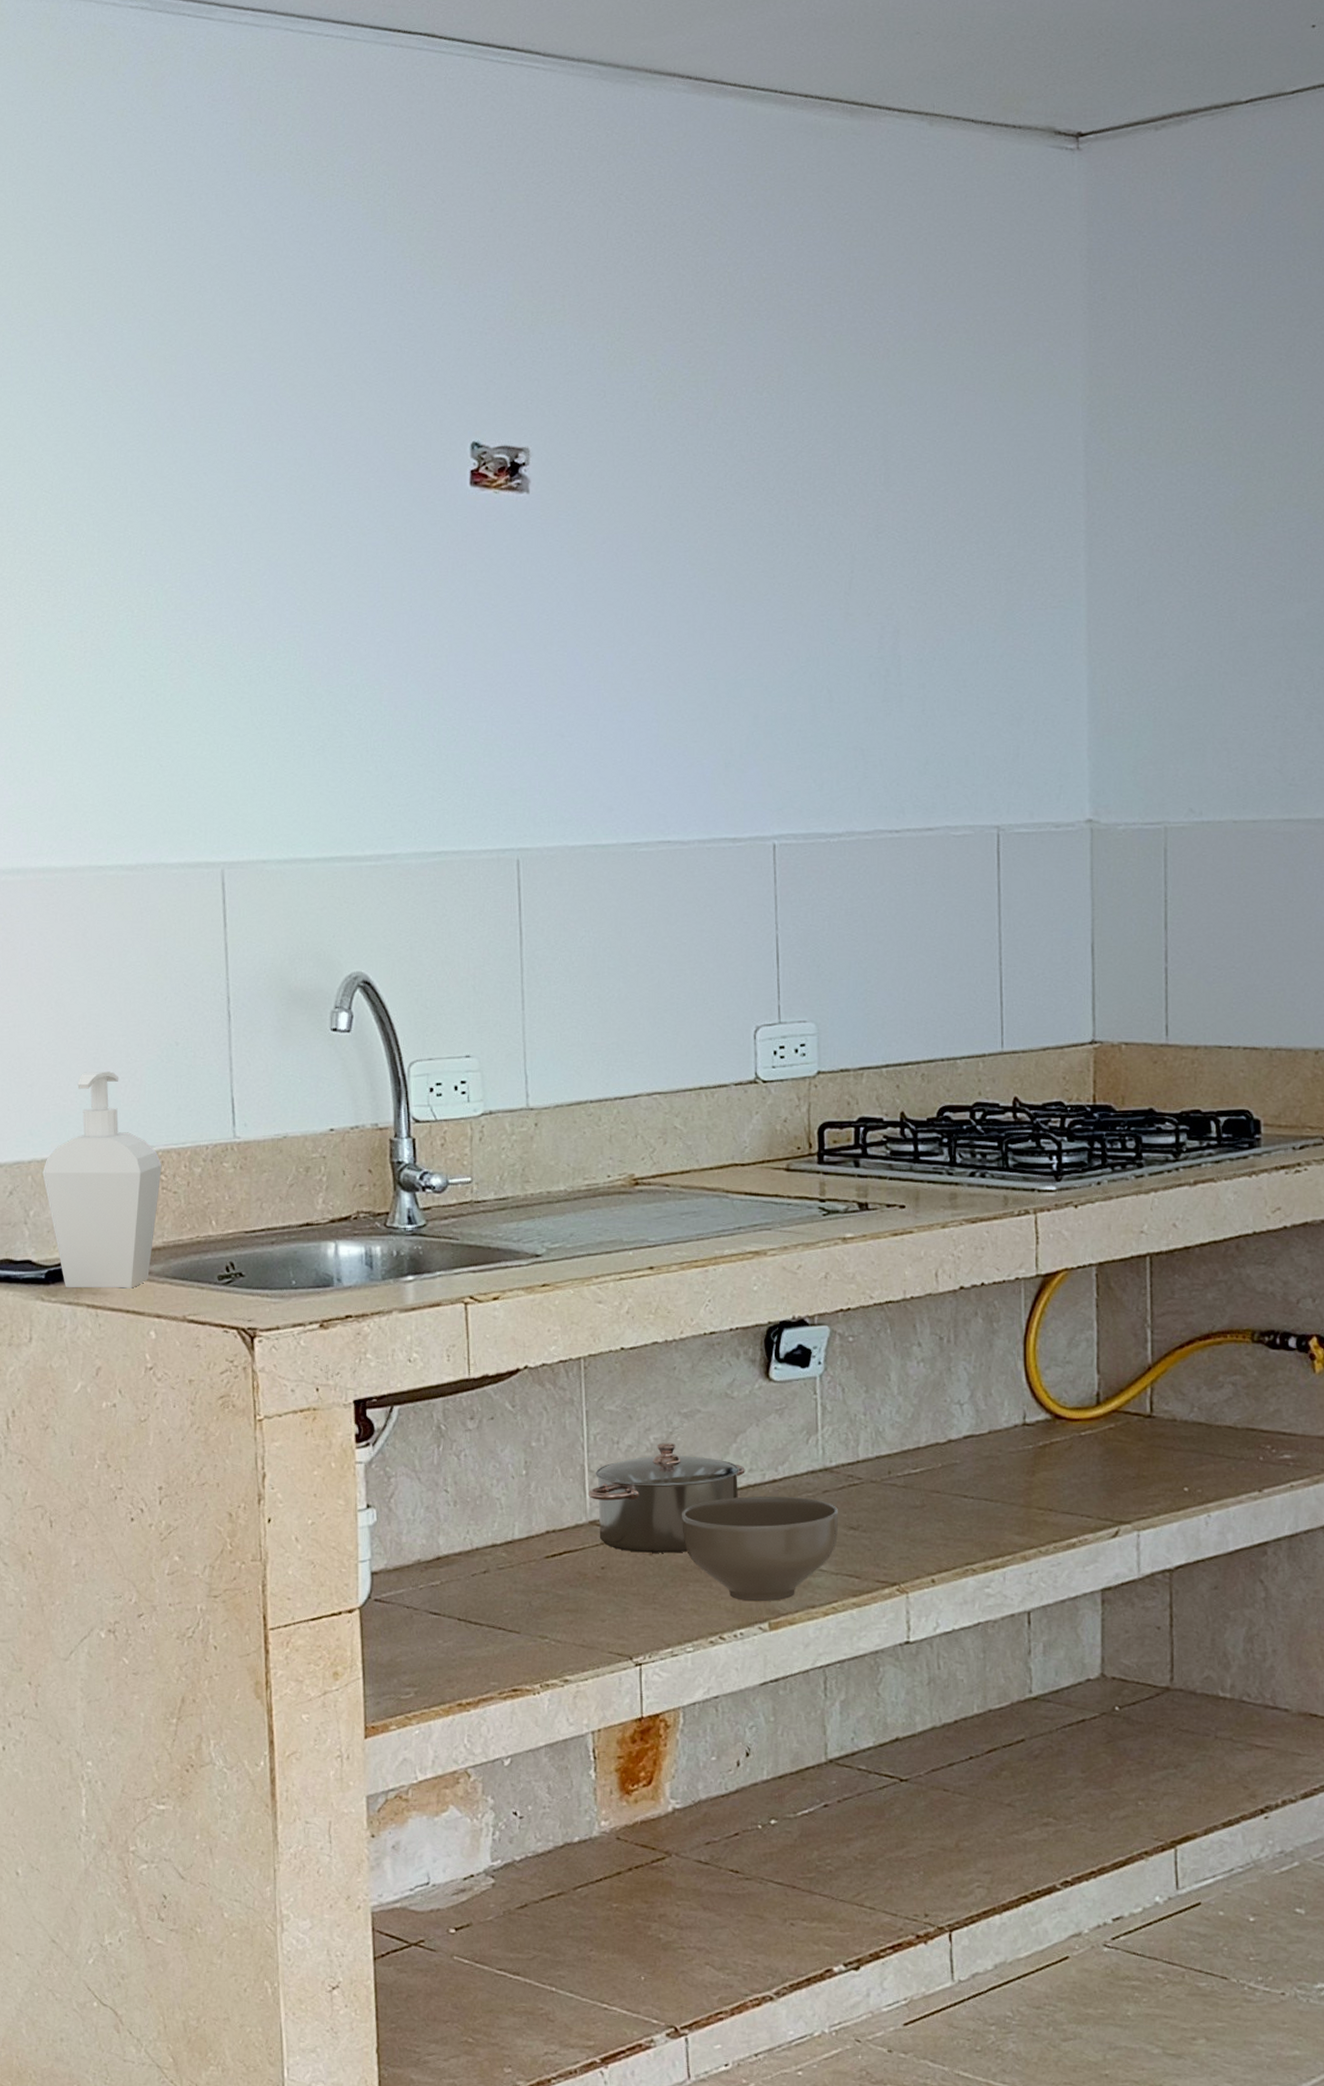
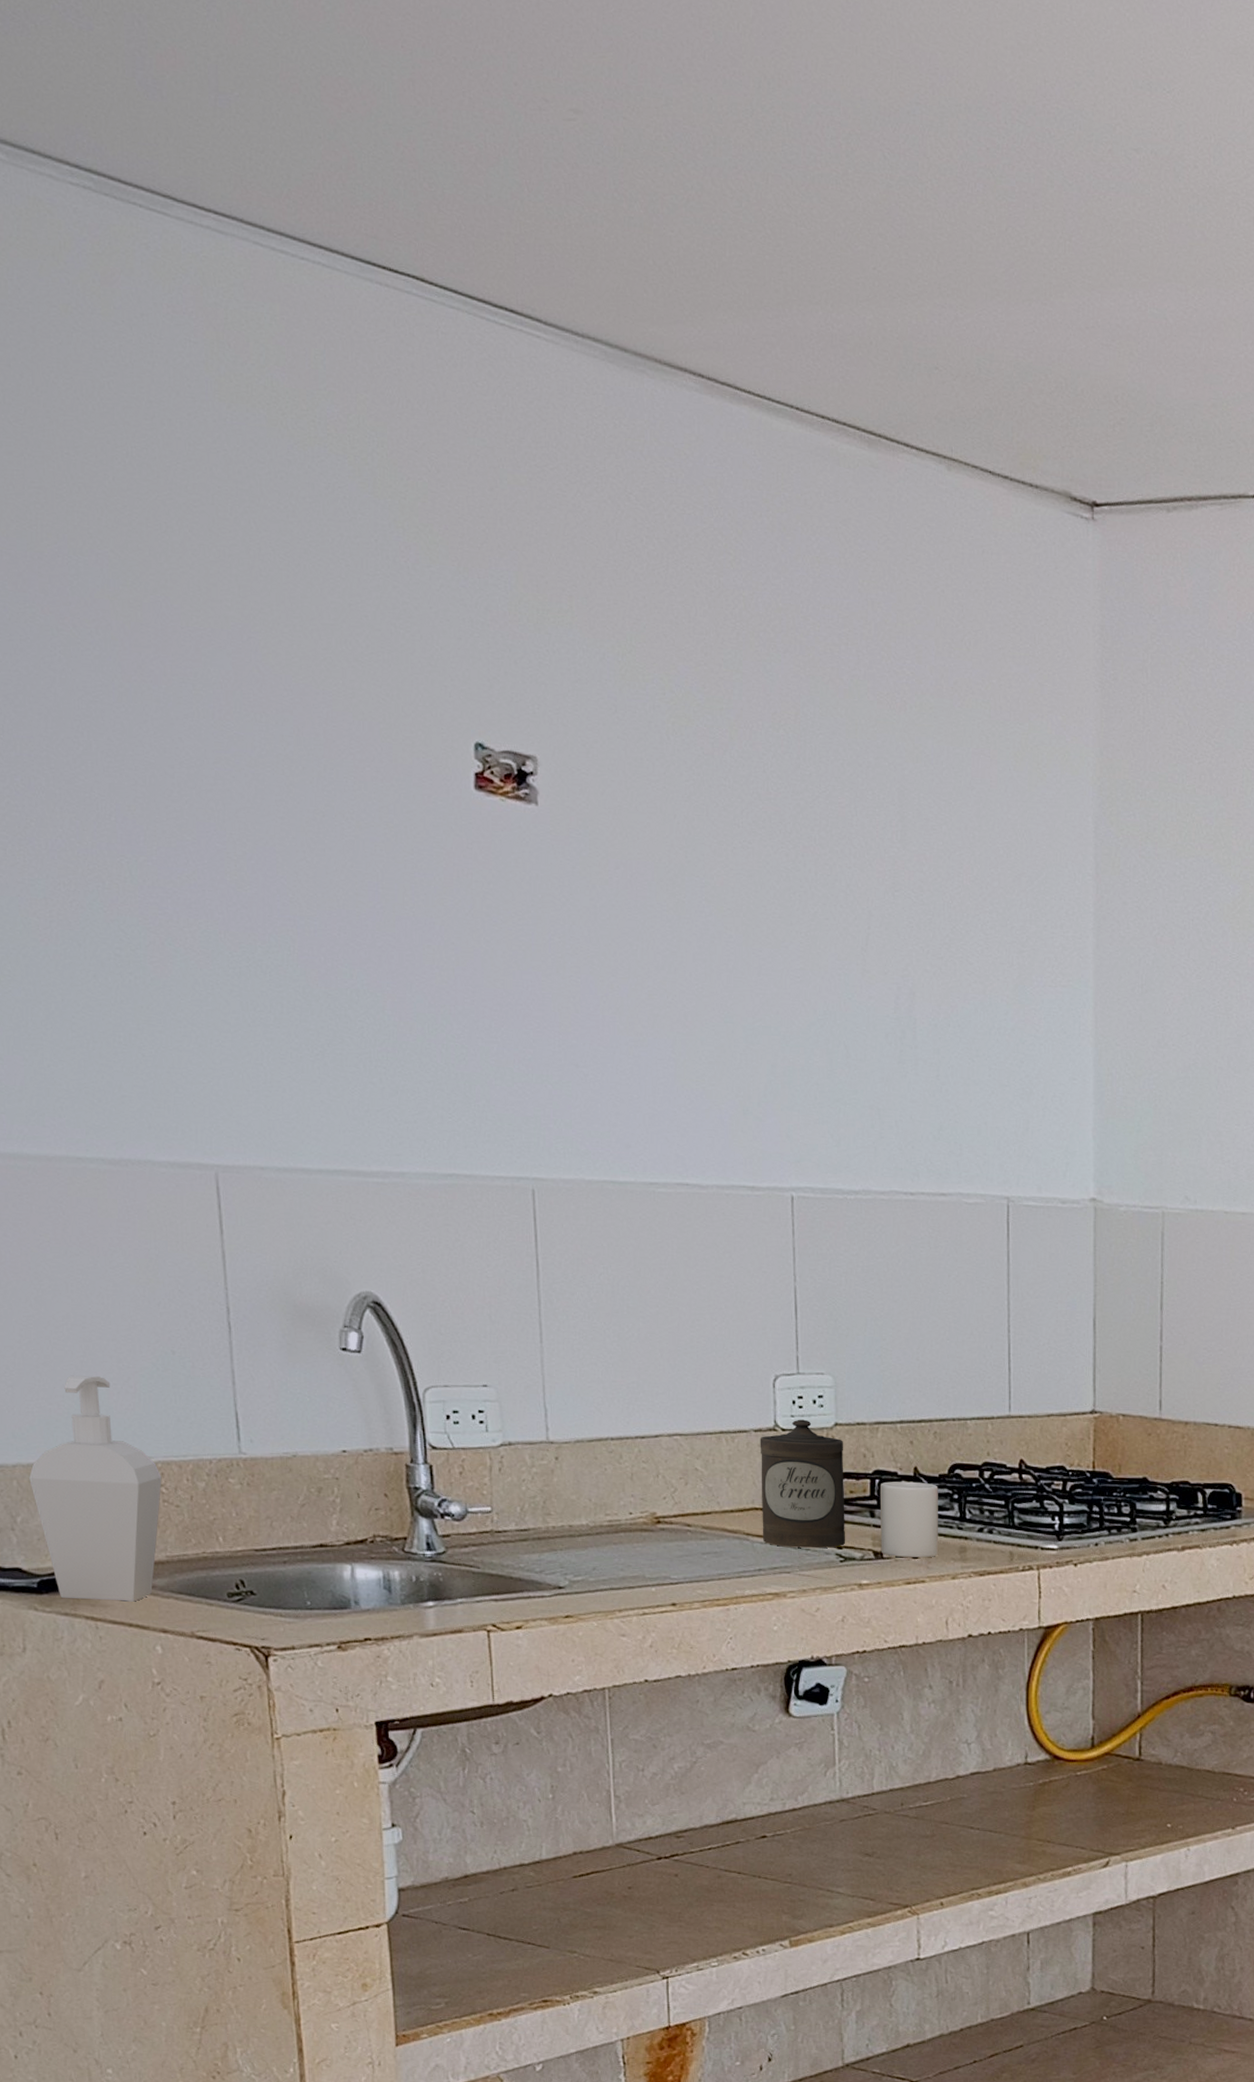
cooking pot: present [588,1442,745,1553] -> none [614,1771,766,1875]
bowl: present [681,1495,839,1602] -> none [705,1823,855,1921]
canister: none [740,1070,828,1203] -> present [760,1419,845,1549]
mug: none [864,1127,928,1207] -> present [880,1481,939,1558]

